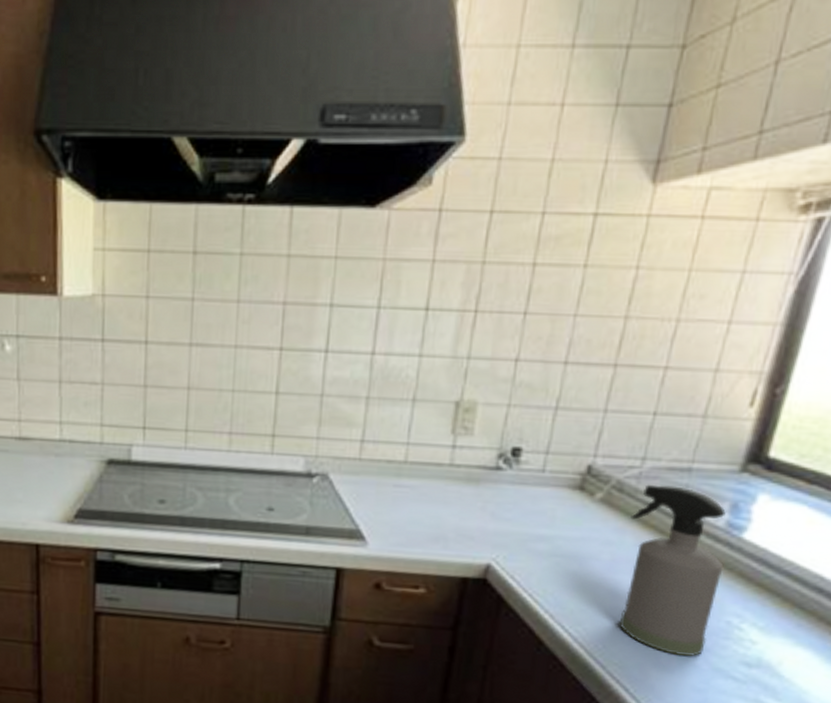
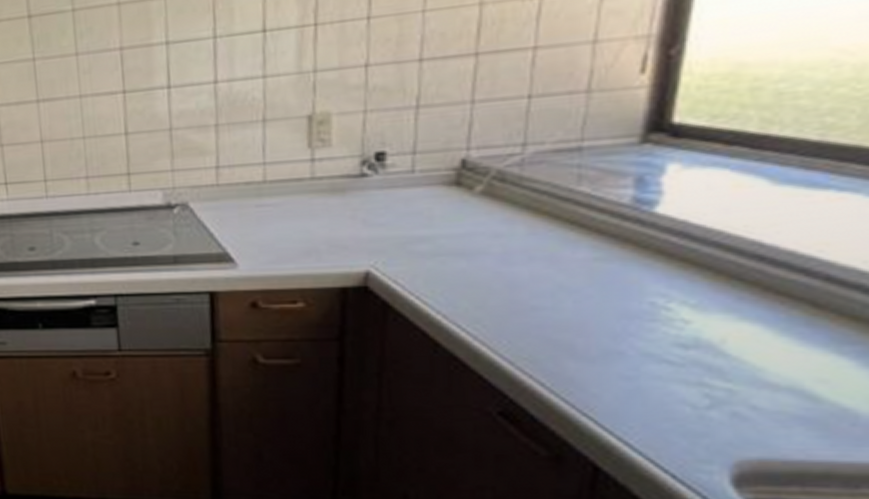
spray bottle: present [619,484,726,656] -> none [518,167,637,344]

